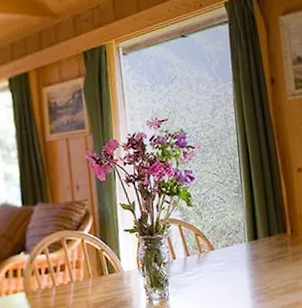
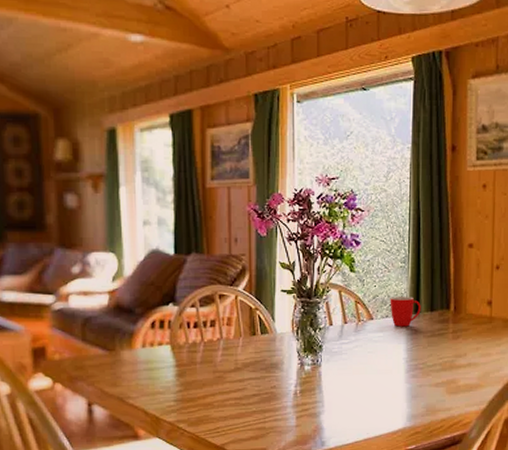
mug: none [228,224,259,255] -> present [390,297,421,327]

